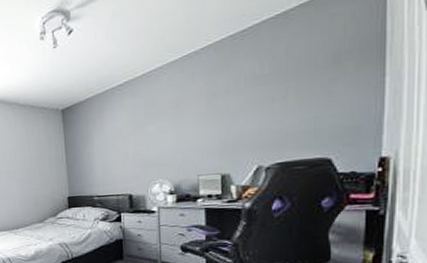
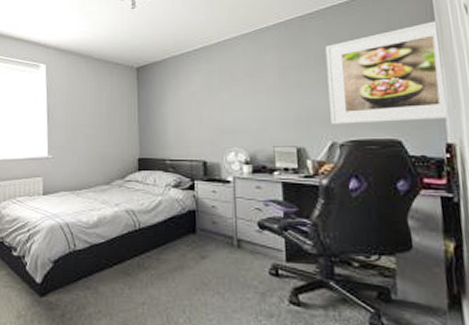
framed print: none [257,22,388,148] -> present [325,21,450,124]

